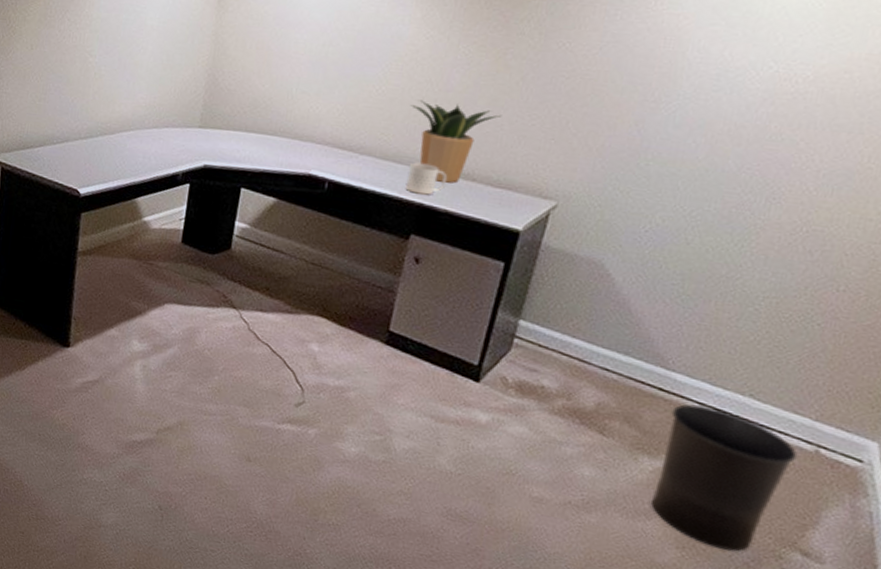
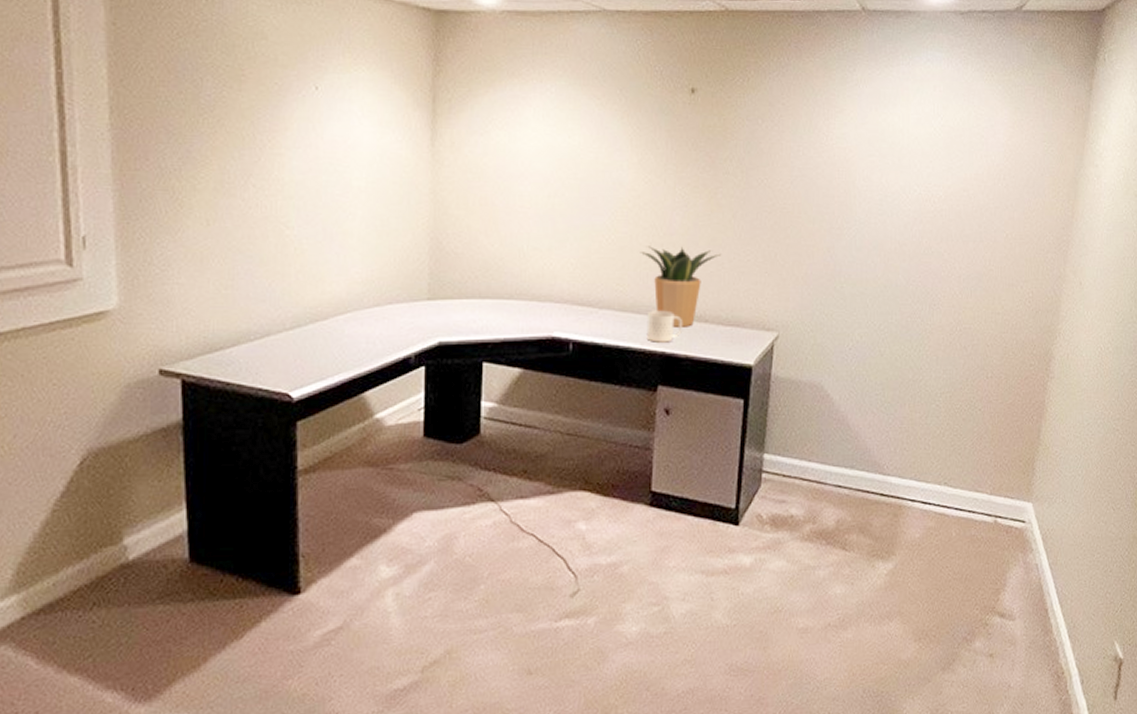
waste bin: present [650,403,798,551] -> none [890,501,984,631]

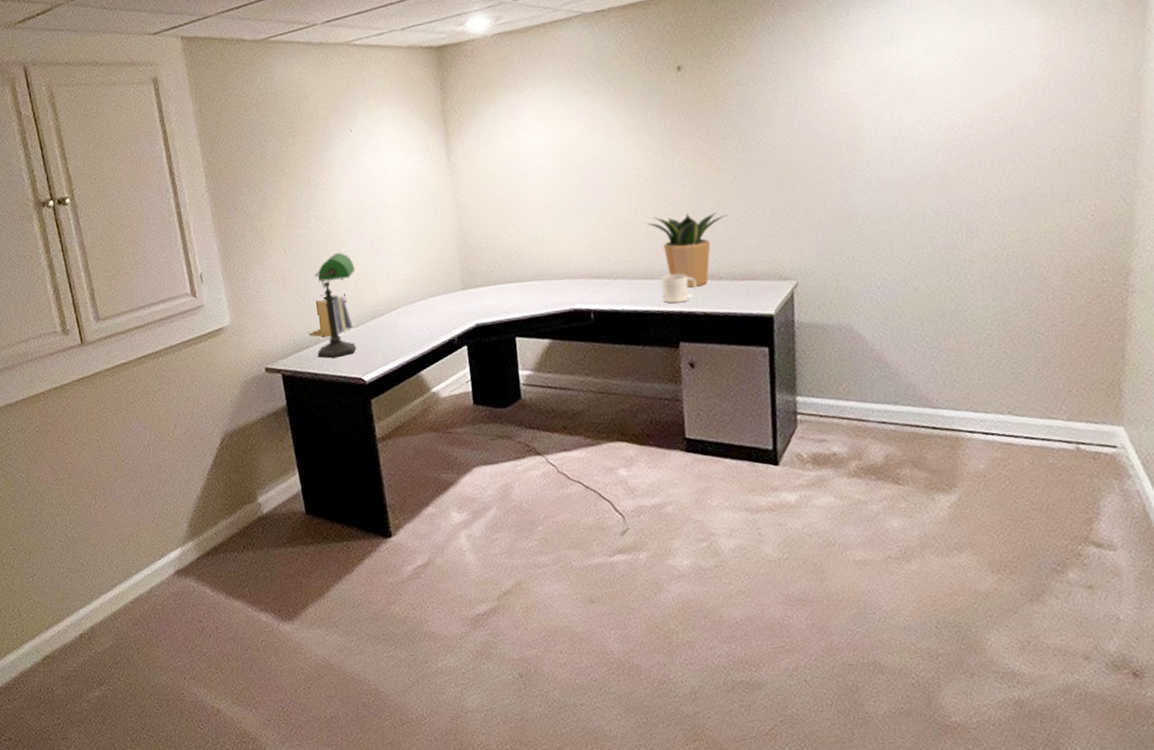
books: none [225,285,286,340] -> present [308,294,353,338]
desk lamp: none [233,235,299,366] -> present [314,253,357,359]

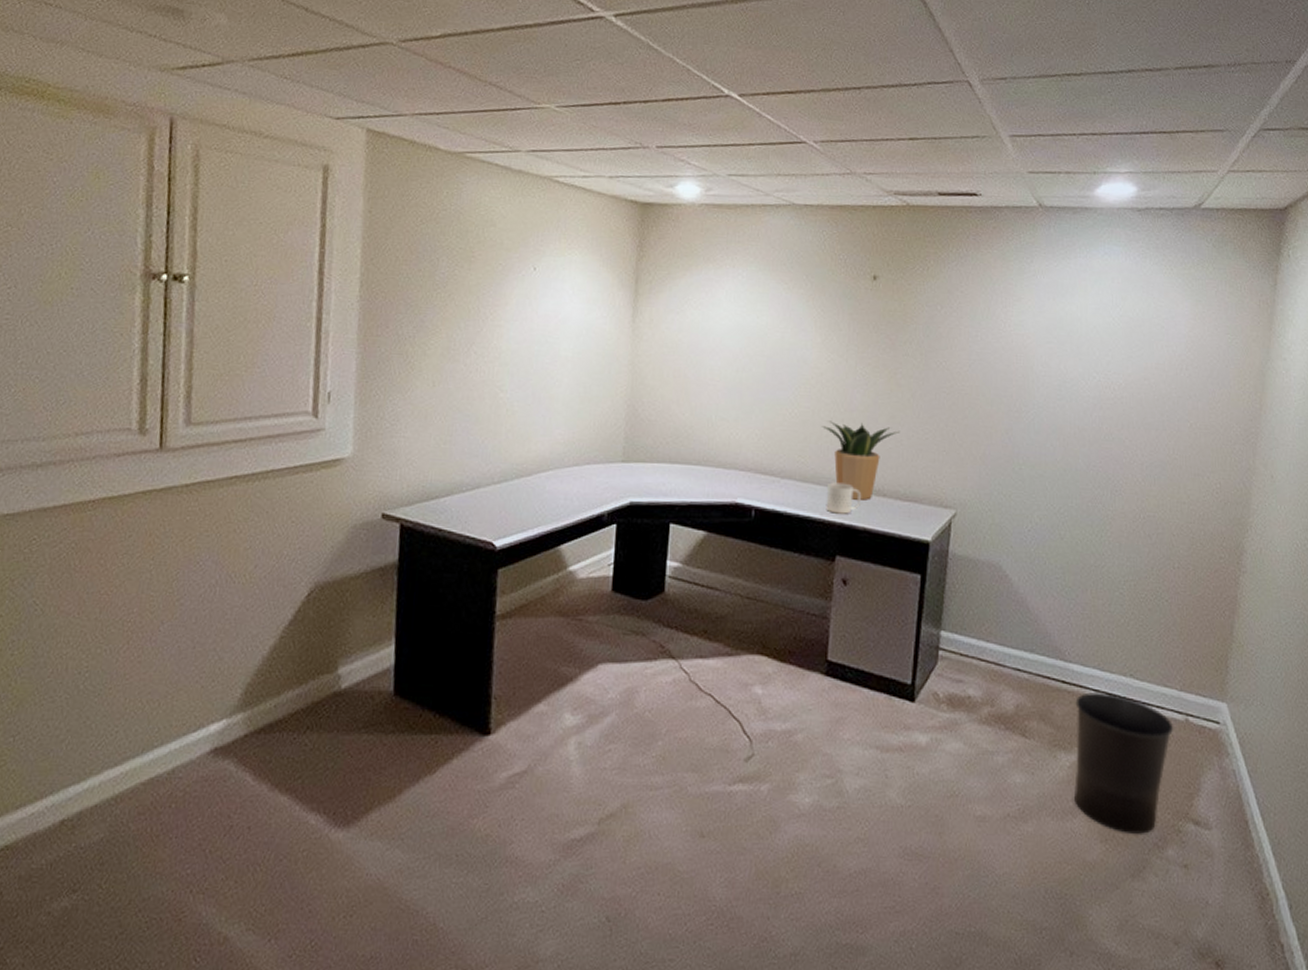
books: present [308,294,353,338] -> none [441,441,495,491]
desk lamp: present [314,253,357,359] -> none [446,397,510,516]
waste bin: none [949,432,1064,562] -> present [1073,691,1174,834]

